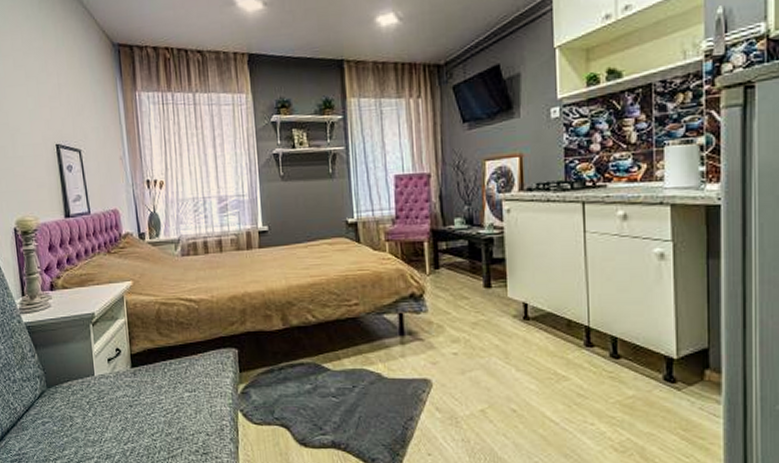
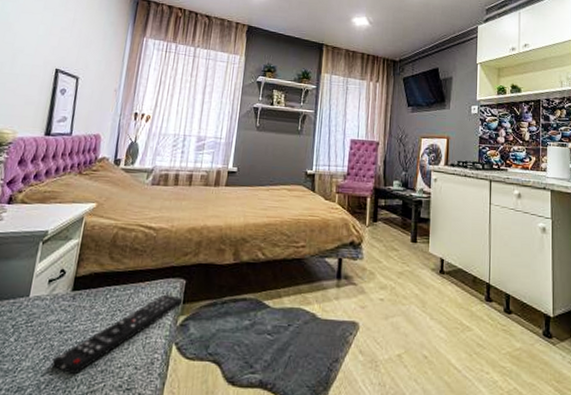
remote control: none [130,365,239,443] -> present [51,294,183,375]

